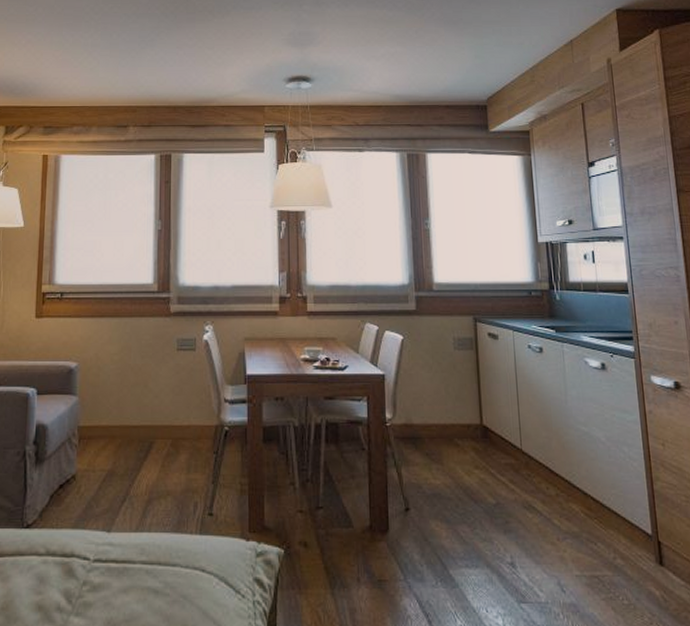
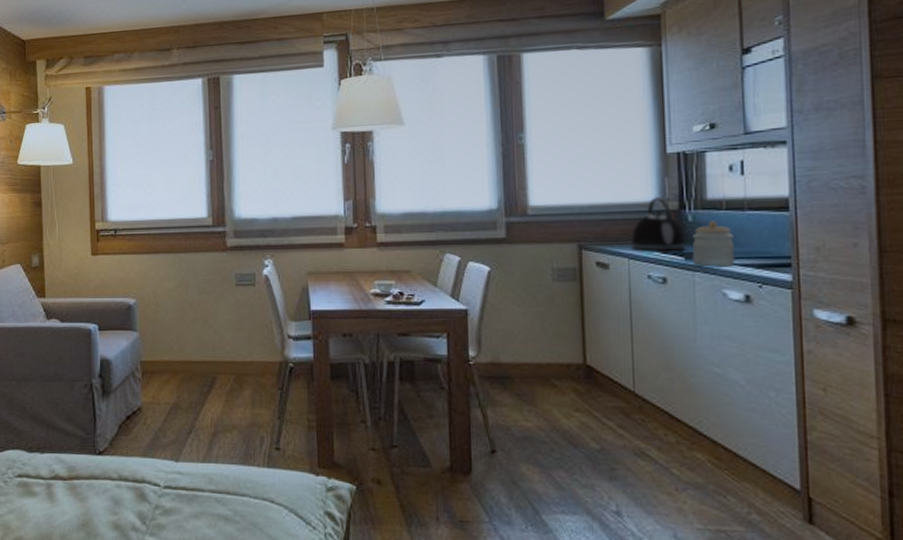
kettle: none [514,278,556,326] -> present [631,196,686,253]
jar: none [560,300,592,339] -> present [692,220,735,267]

